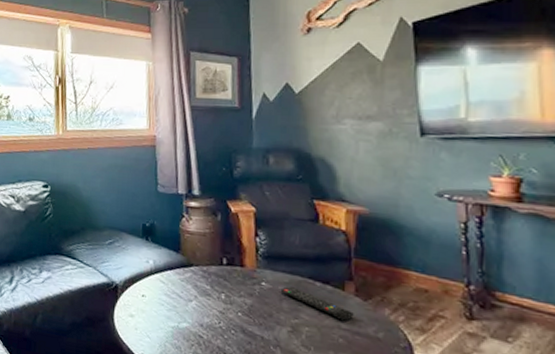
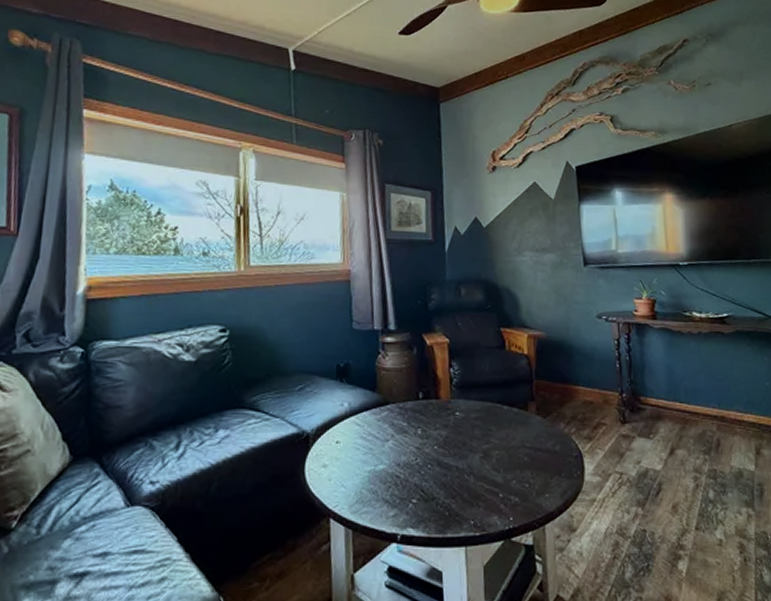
remote control: present [282,286,354,321] -> none [474,412,536,439]

